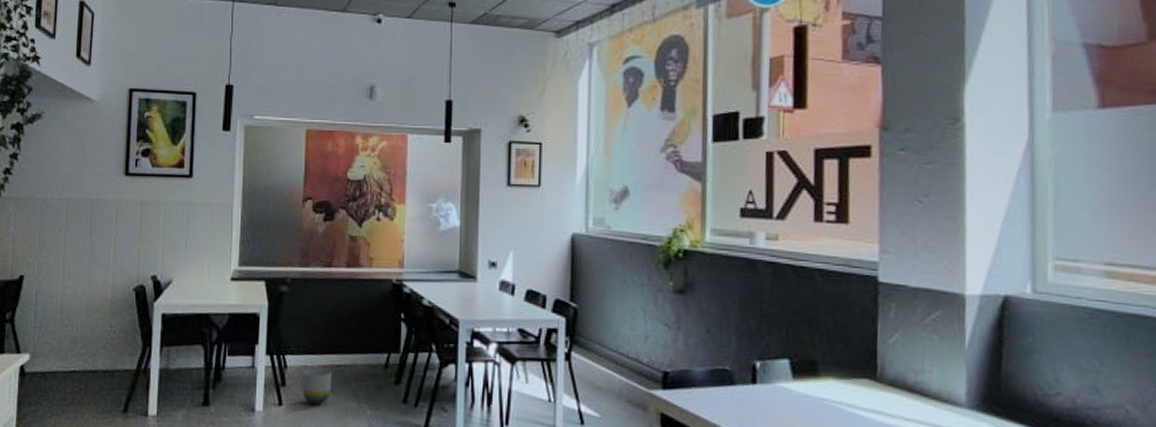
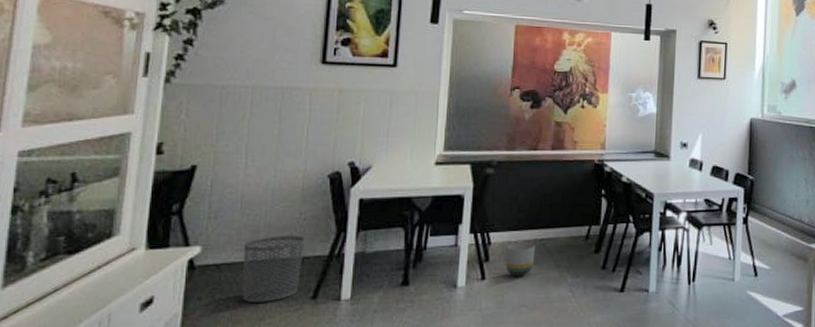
waste bin: none [64,347,115,413] -> present [241,235,305,302]

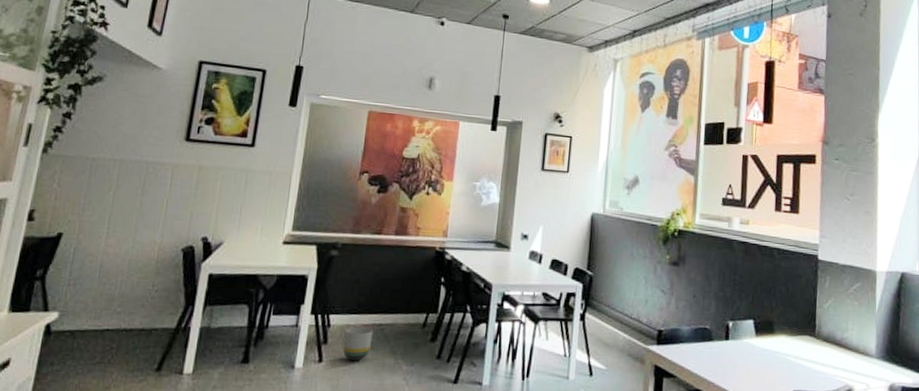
waste bin: present [241,235,305,302] -> none [91,306,155,372]

